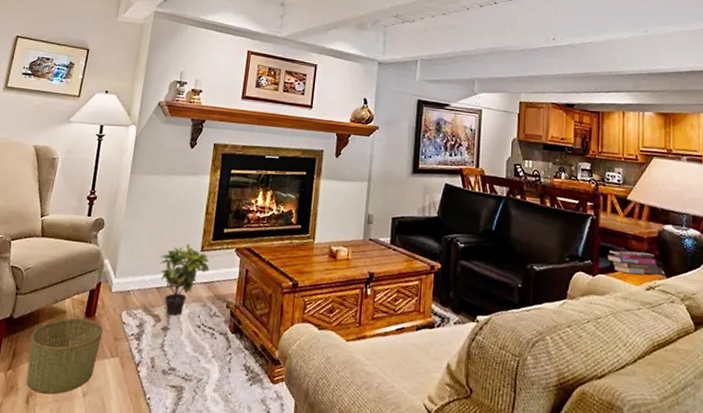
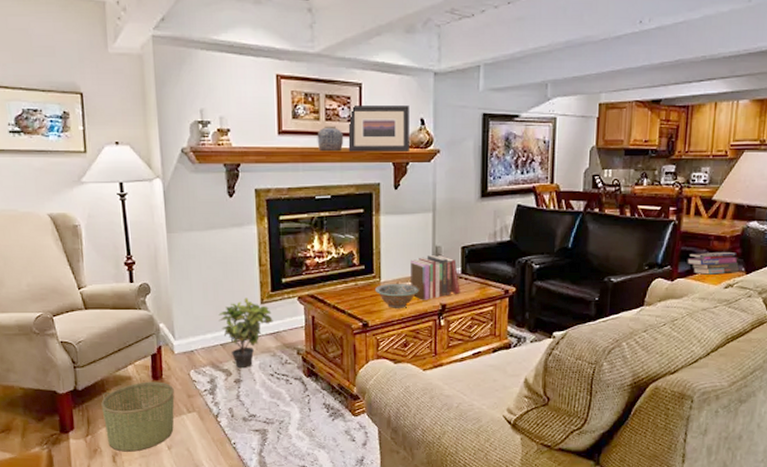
decorative jar: none [273,96,297,119] -> present [317,125,344,152]
picture frame: none [299,82,355,125] -> present [348,105,409,152]
decorative bowl: none [308,245,350,272] -> present [375,283,420,308]
books: none [342,221,389,267] -> present [411,254,460,300]

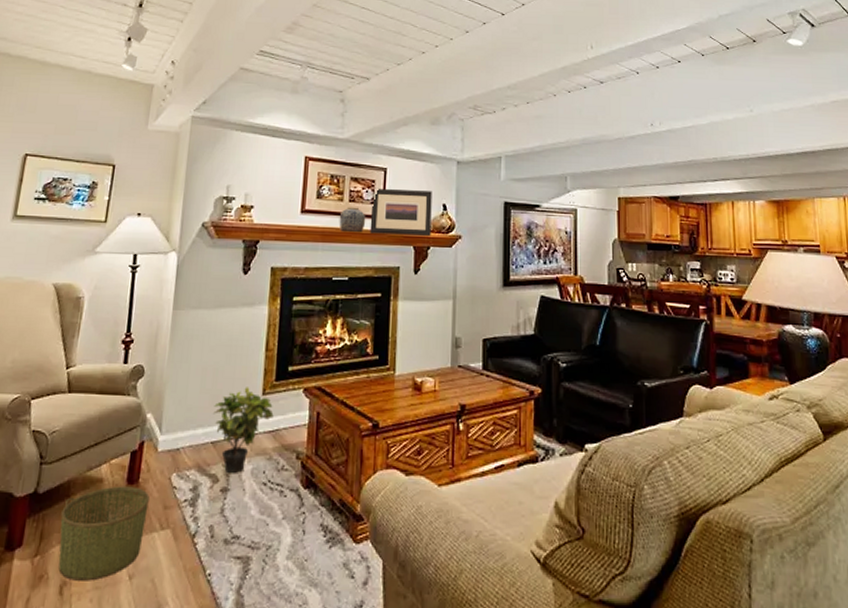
decorative bowl: present [375,283,420,308] -> none [389,377,437,407]
books: present [411,254,460,300] -> none [427,346,481,399]
books: present [687,251,739,275] -> none [724,357,781,383]

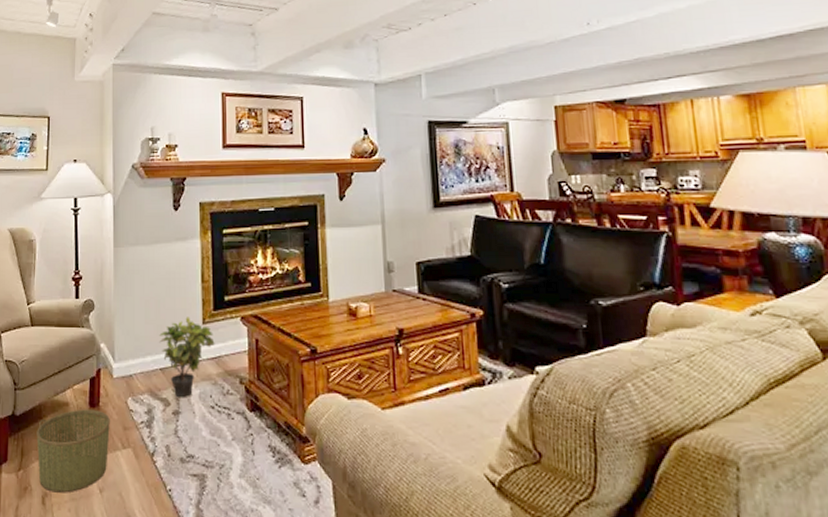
decorative jar: present [339,207,366,233] -> none [260,138,287,164]
picture frame: present [369,189,432,236] -> none [290,116,353,163]

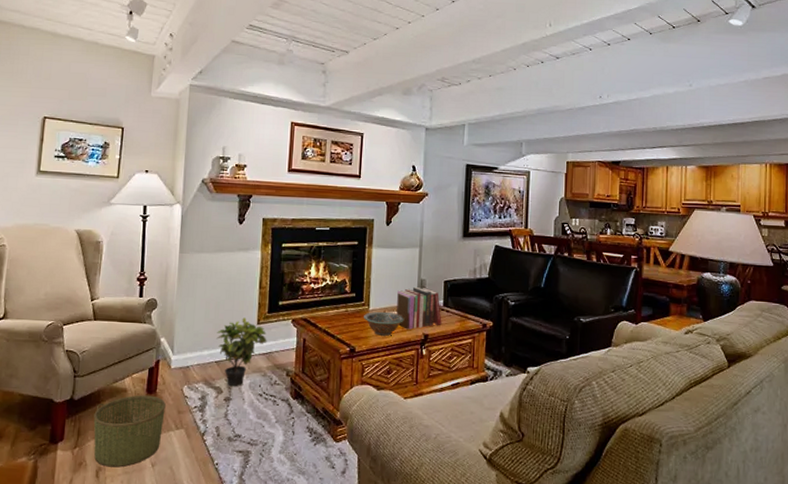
decorative bowl: none [323,303,373,332] -> present [364,311,405,336]
books: none [361,271,419,324] -> present [396,286,442,330]

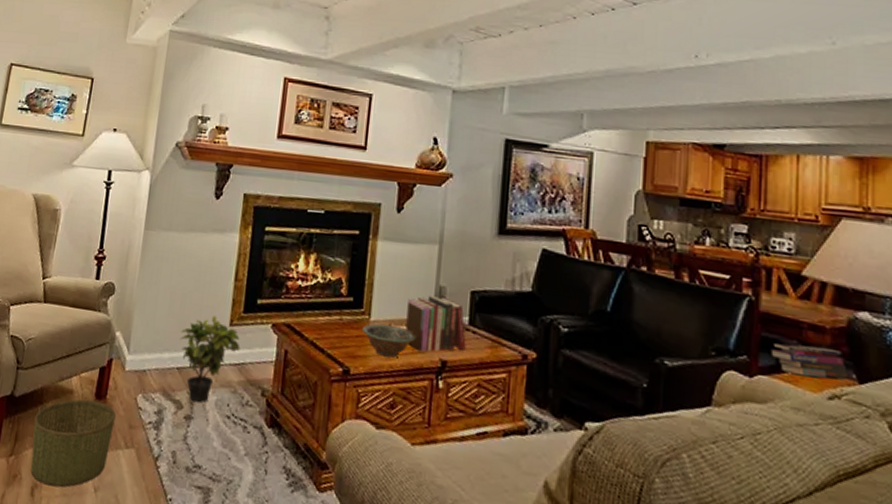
books: none [649,299,697,320] -> present [770,343,847,380]

